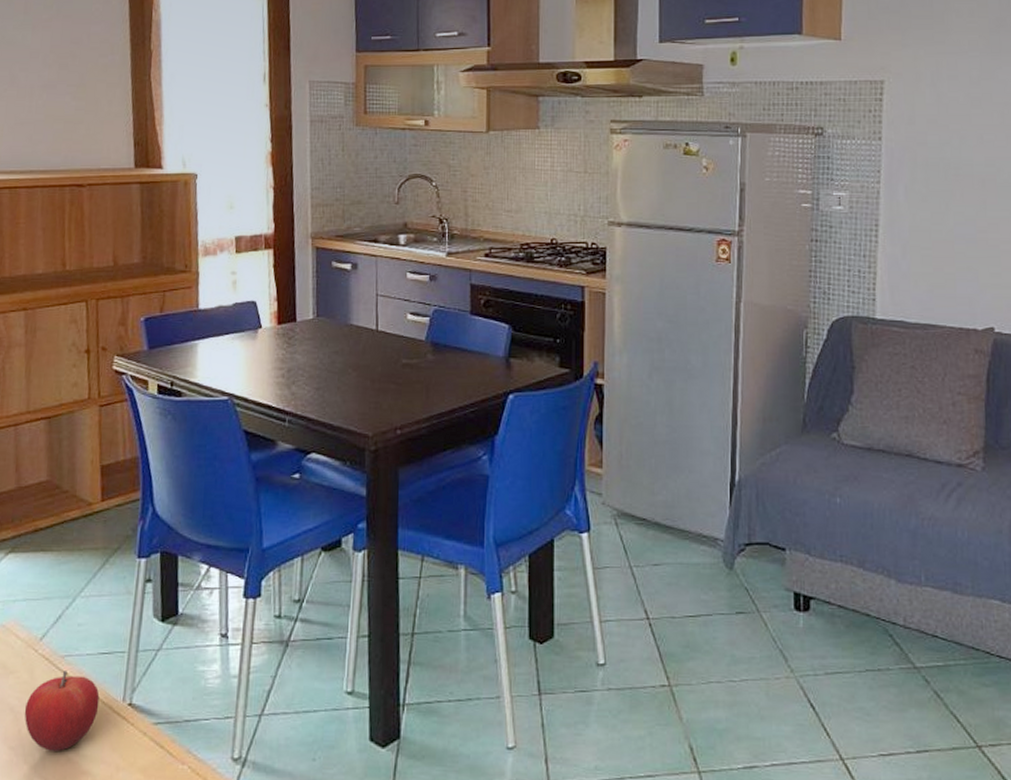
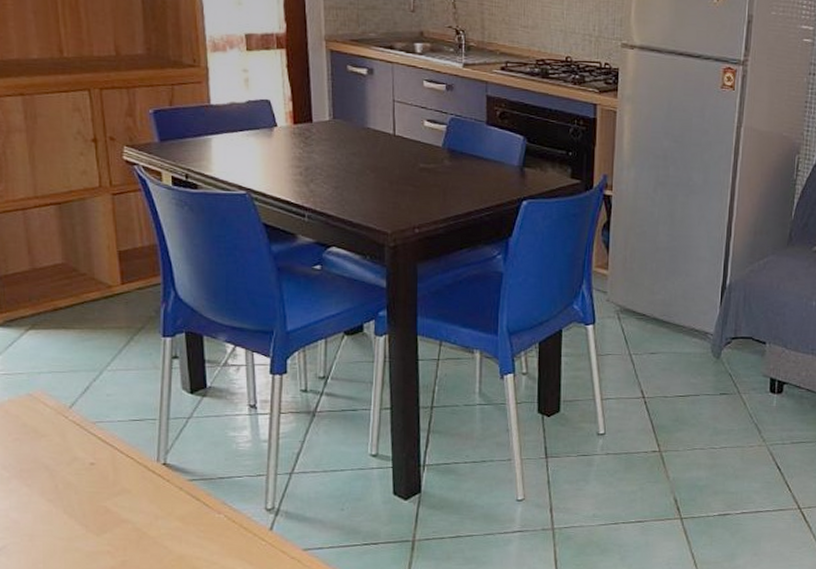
fruit: present [24,671,100,751] -> none [59,435,134,503]

